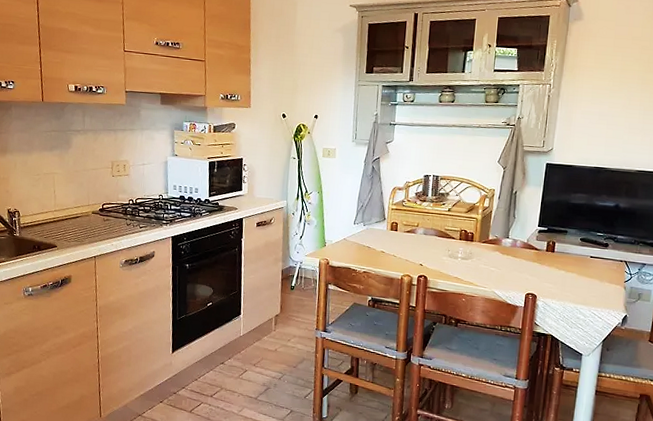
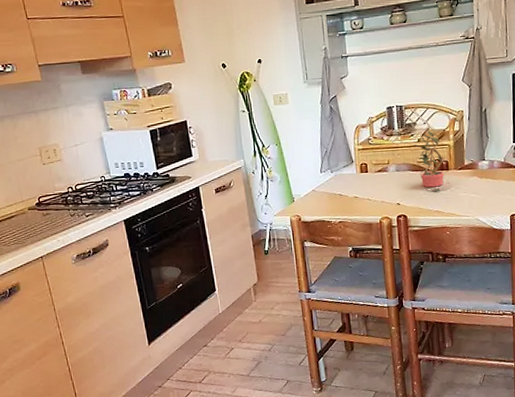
potted plant: none [441,202,475,260] -> present [411,131,449,192]

